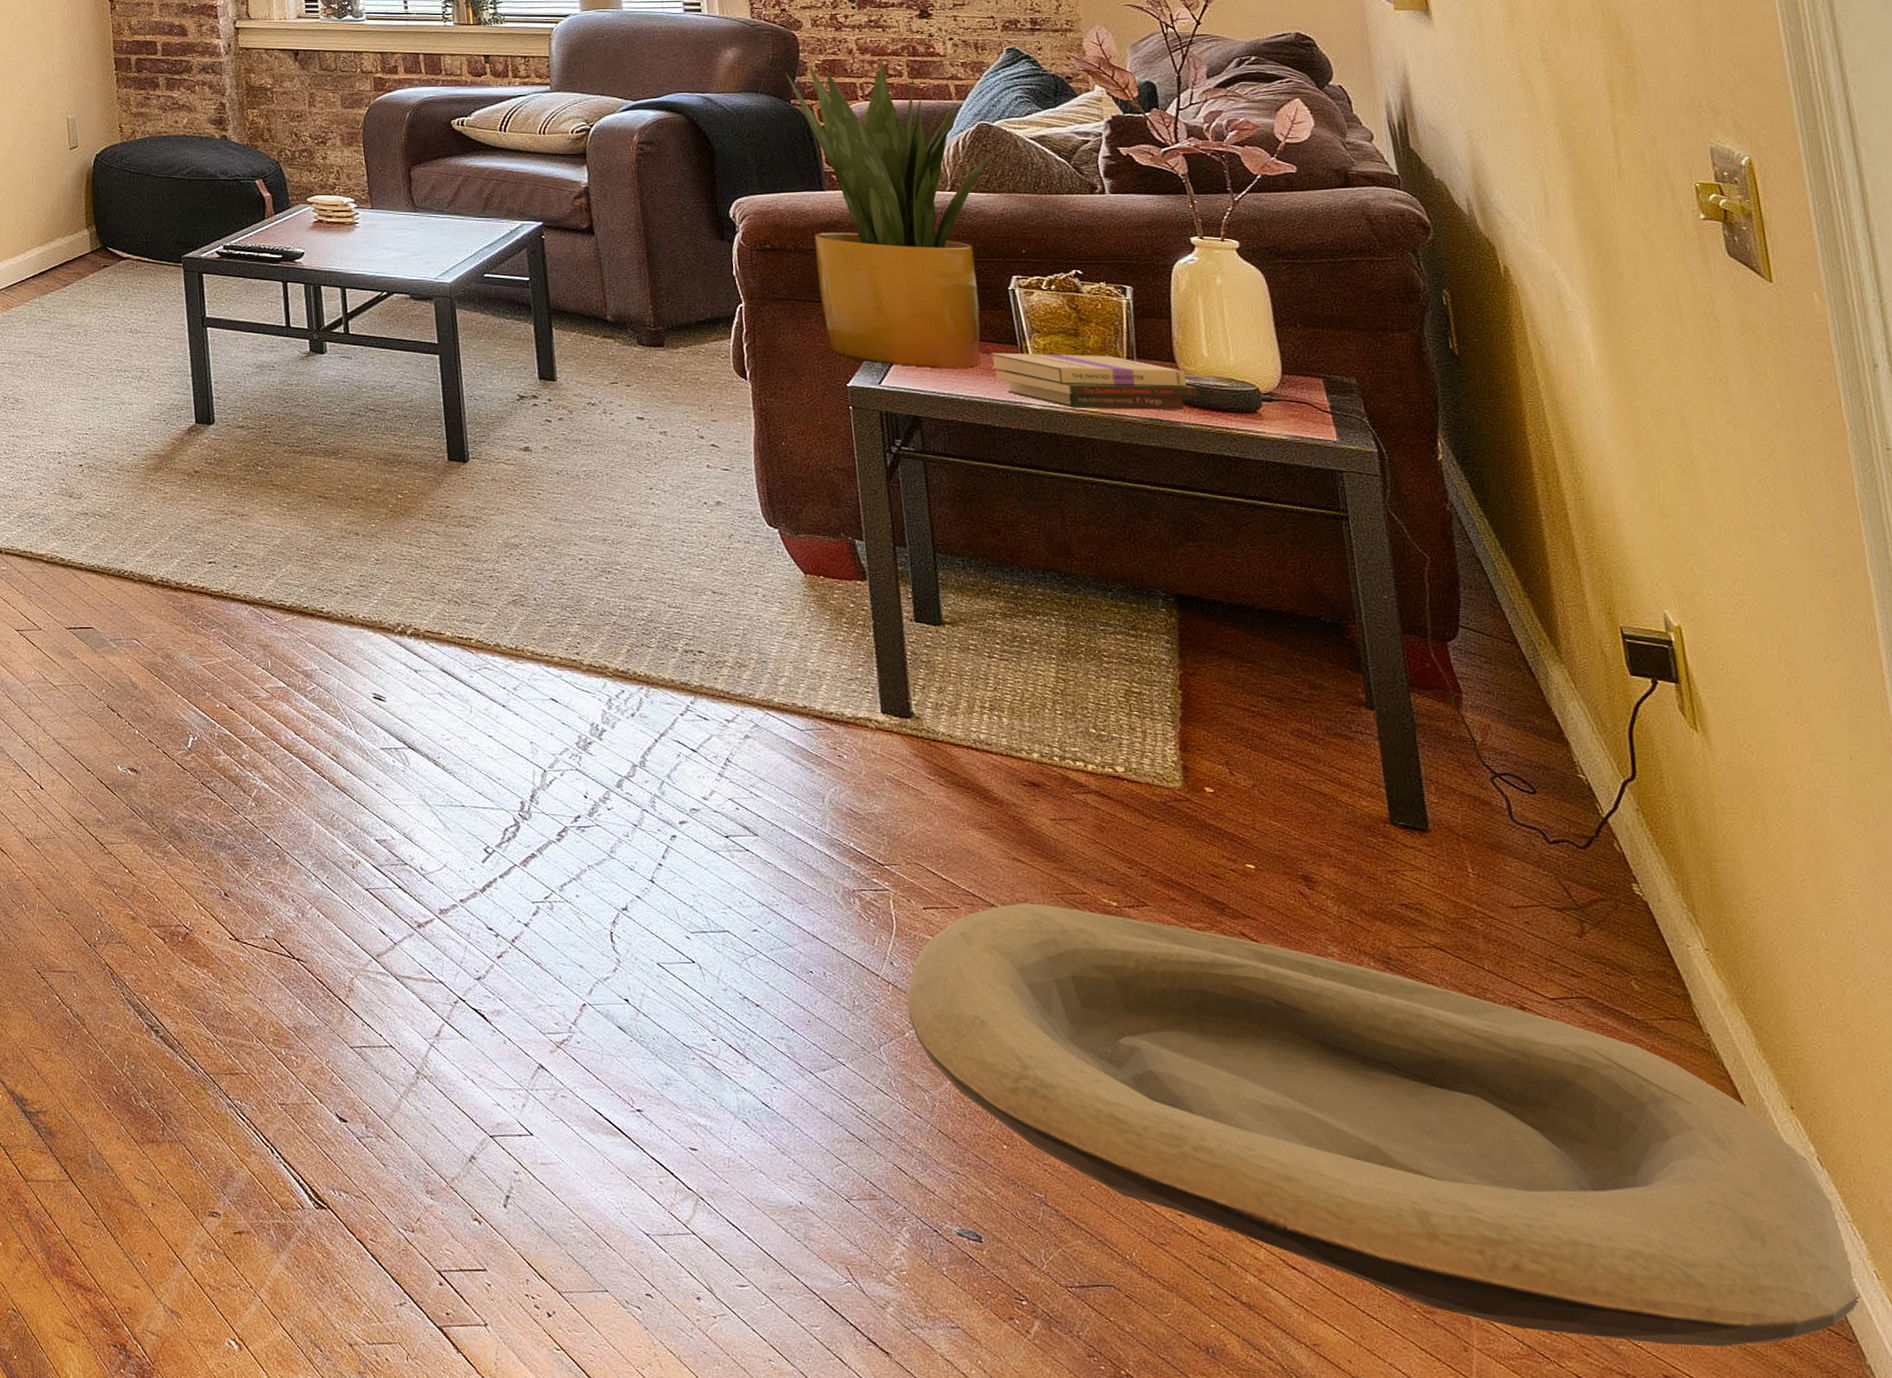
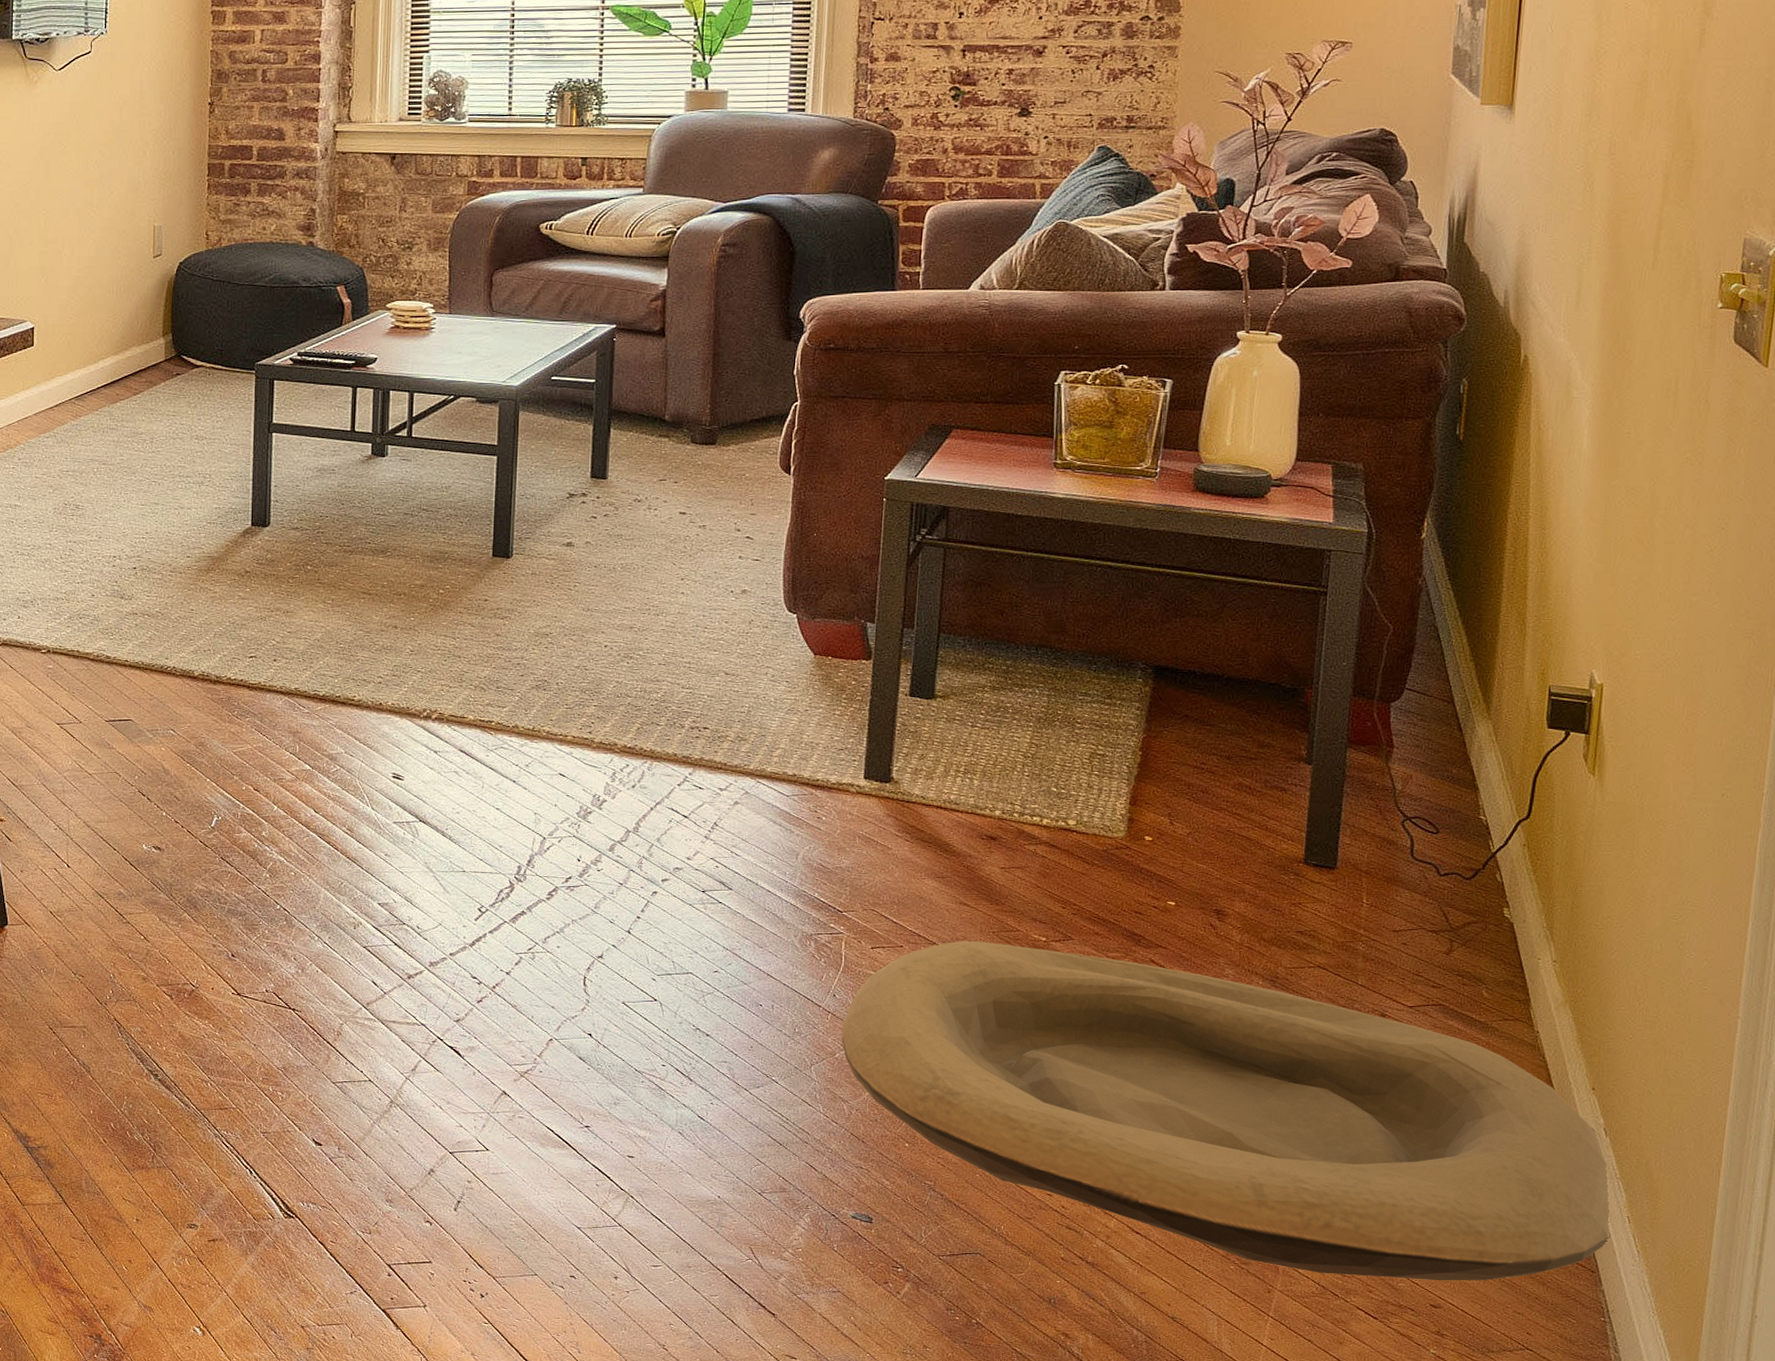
planter: present [785,57,997,369] -> none [873,156,1069,461]
books: present [991,352,1198,410] -> none [1024,445,1214,497]

